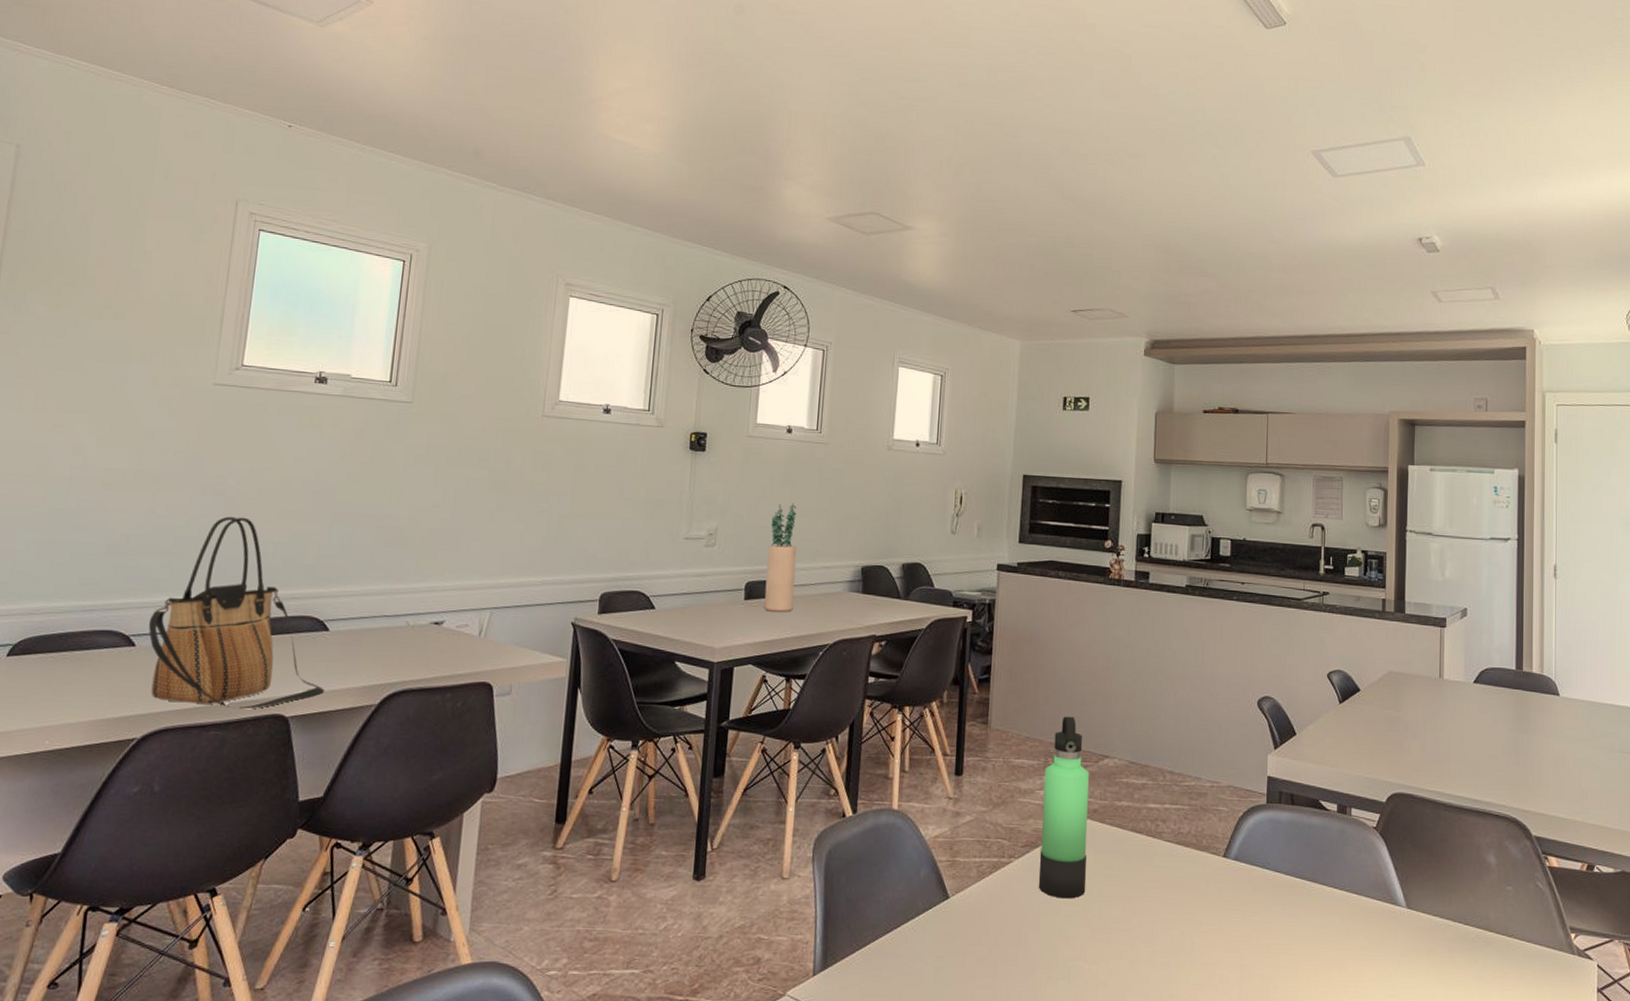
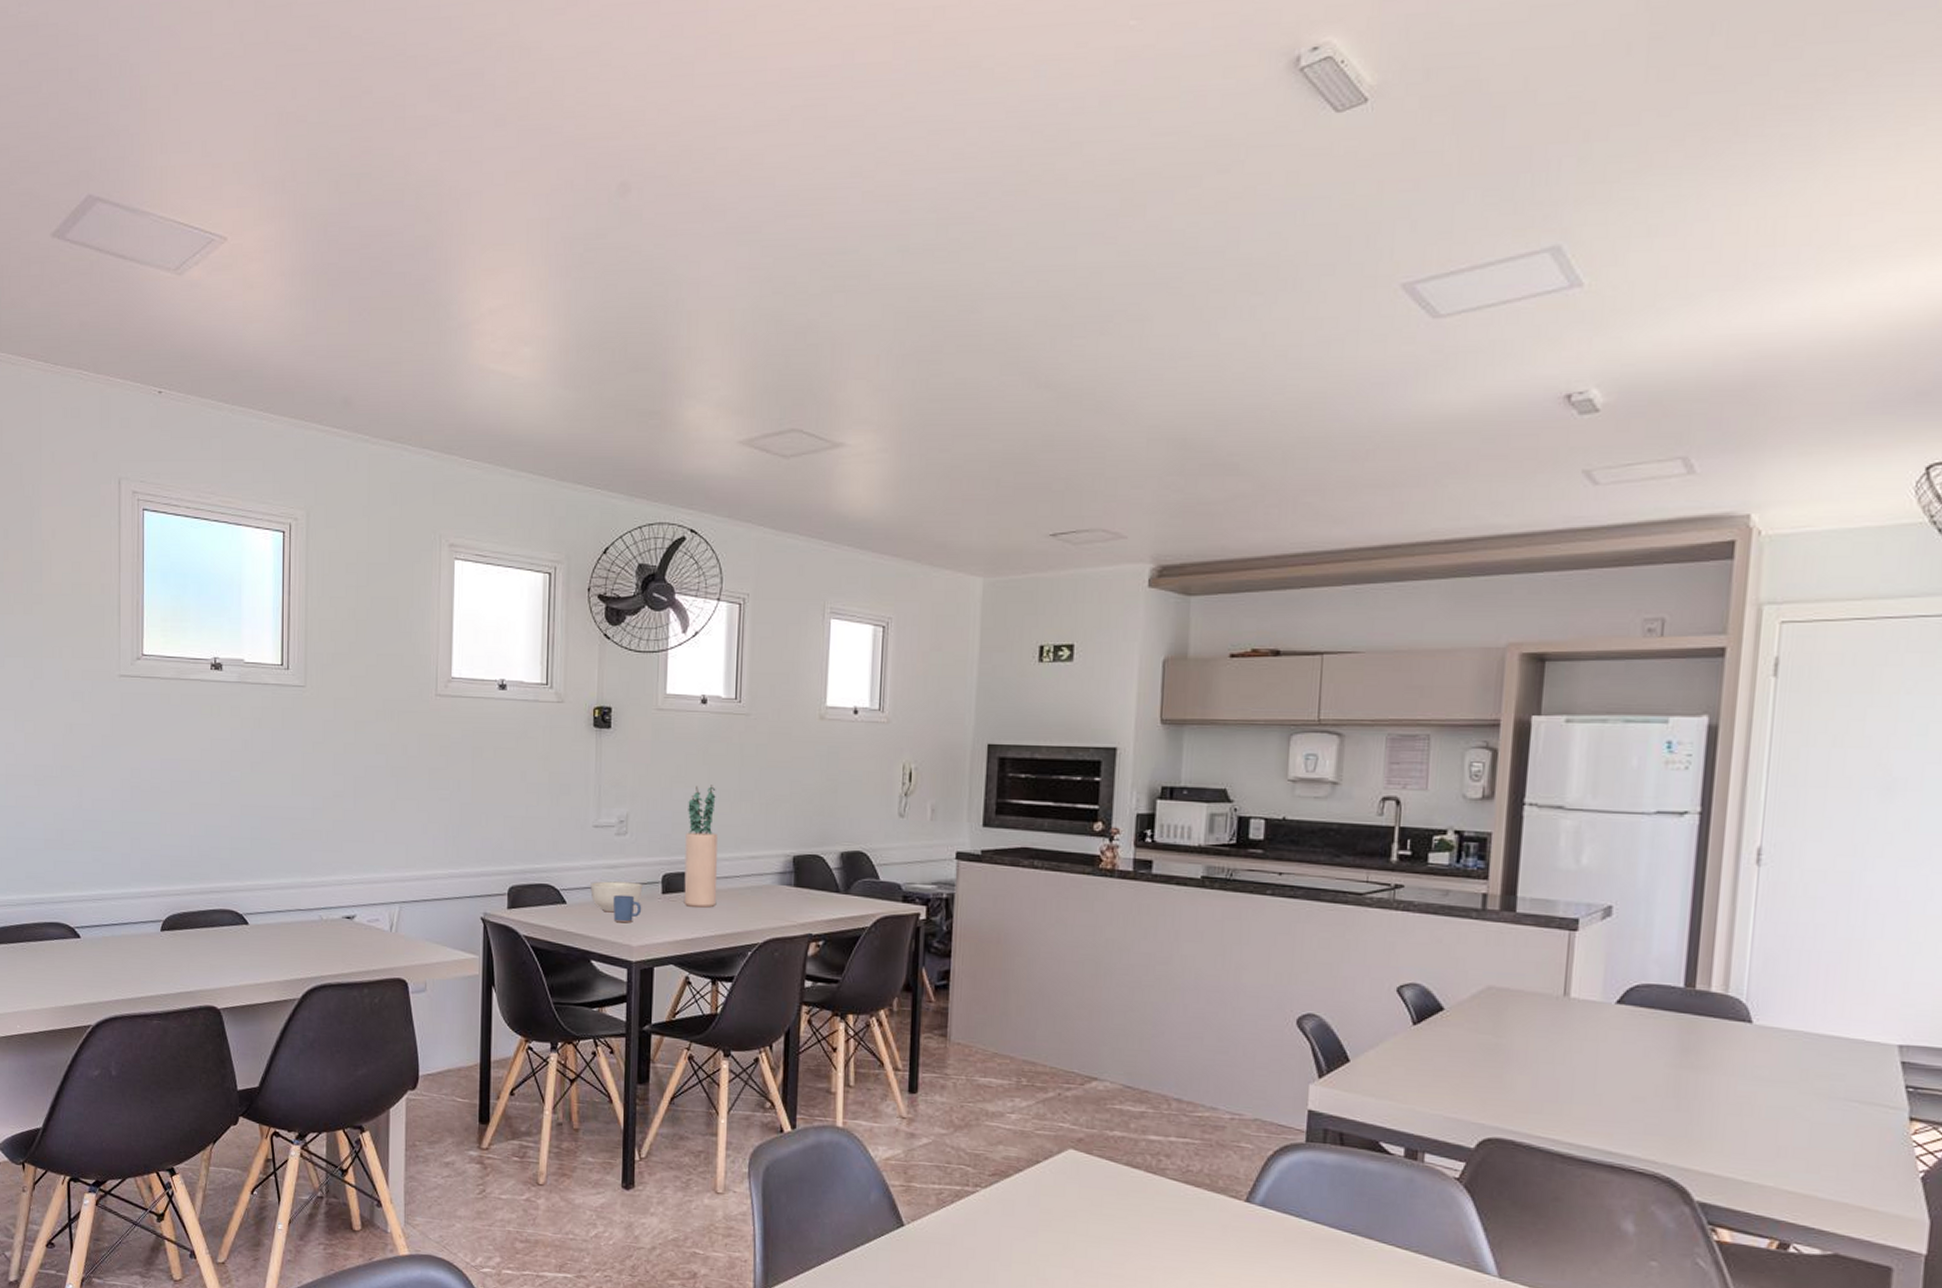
tote bag: present [148,516,324,710] -> none [89,810,250,1001]
bowl: none [678,588,727,617] -> present [590,881,643,913]
mug: none [698,600,726,627] -> present [612,894,642,923]
thermos bottle: present [1038,716,1089,899] -> none [1009,1030,1073,1236]

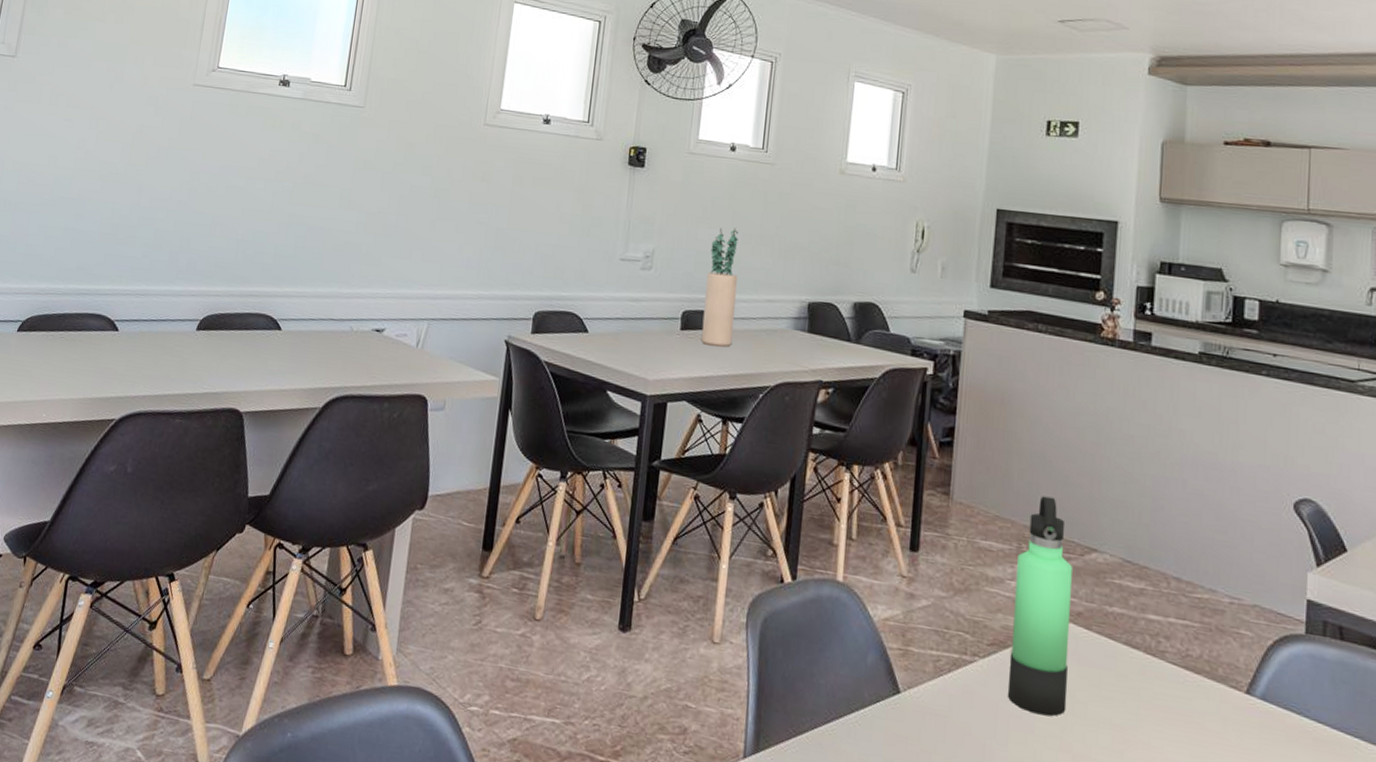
bowl: present [590,881,643,913] -> none [612,313,663,345]
mug: present [612,894,642,923] -> none [632,327,660,357]
thermos bottle: none [1009,1030,1073,1236] -> present [1007,496,1072,716]

